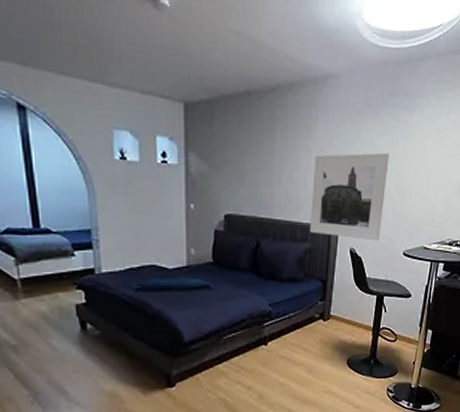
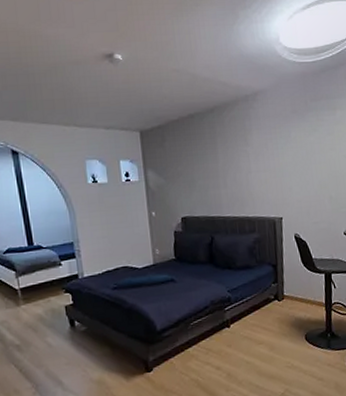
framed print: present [310,152,389,241] -> none [253,148,321,225]

